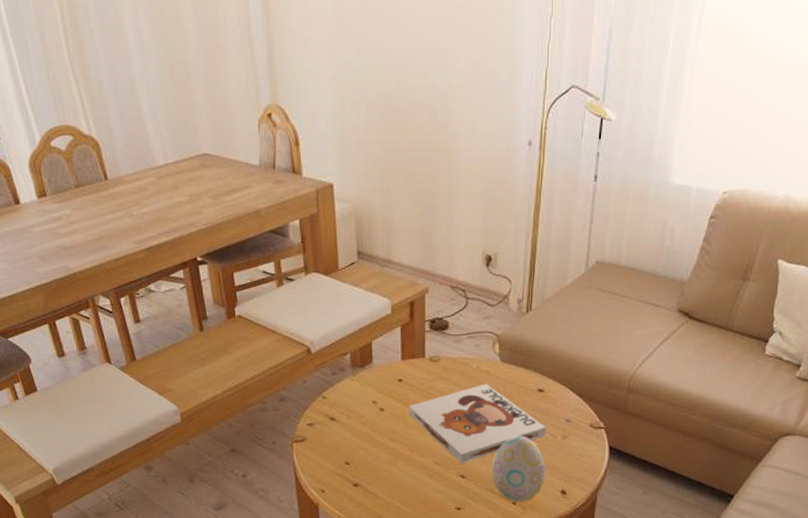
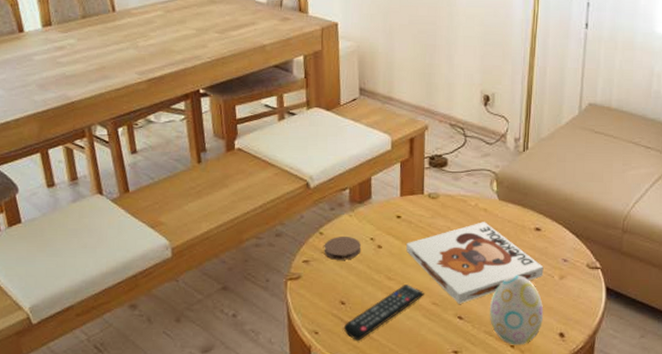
coaster: none [327,400,364,423] -> present [324,237,362,260]
remote control: none [349,445,427,498] -> present [343,285,424,340]

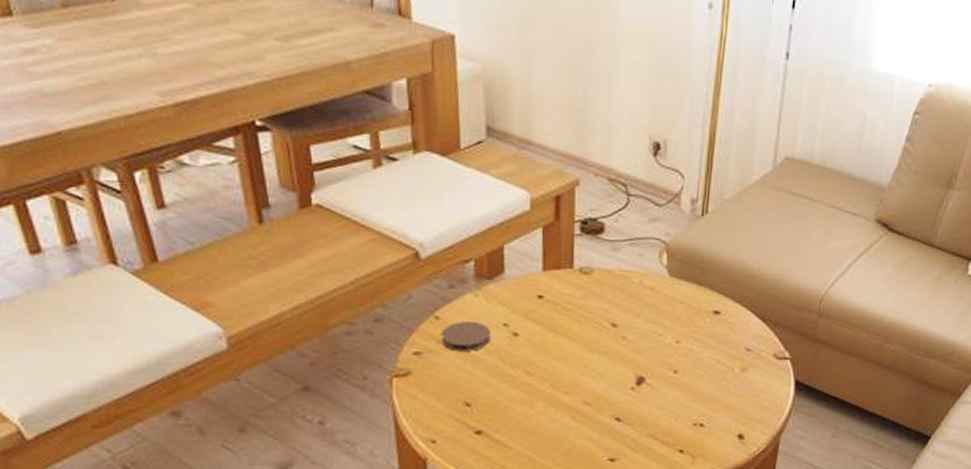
remote control: present [343,285,424,340] -> none [469,381,573,449]
board game: present [406,222,544,304] -> none [550,303,722,403]
decorative egg: present [489,275,544,344] -> none [654,367,721,449]

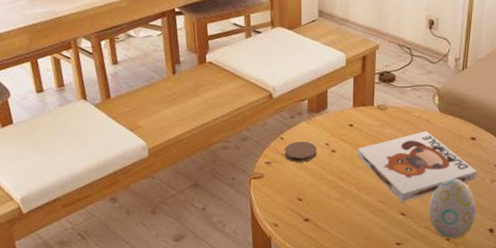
board game: none [550,303,722,403] -> present [357,131,477,202]
decorative egg: none [654,367,721,449] -> present [428,178,476,238]

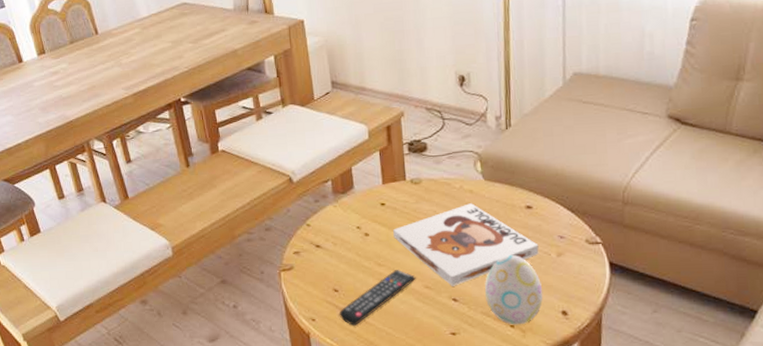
coaster: present [284,141,318,162] -> none [312,227,349,250]
remote control: none [300,184,372,232] -> present [339,270,416,326]

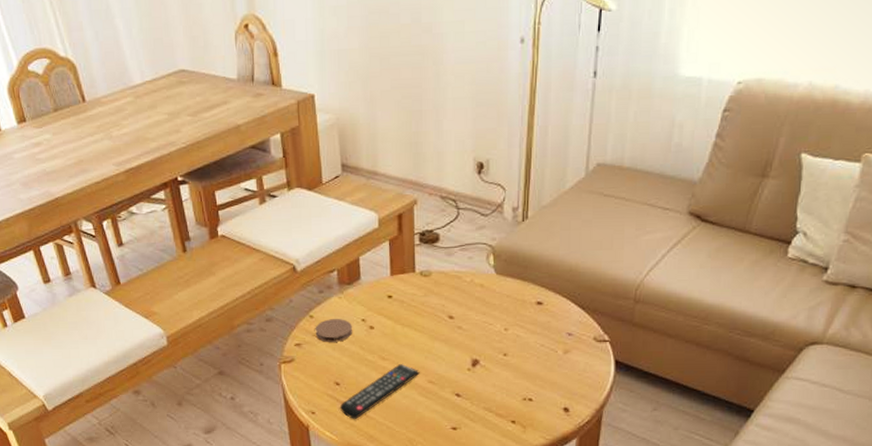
coaster: none [312,227,349,250] -> present [315,319,353,342]
board game: present [393,203,539,286] -> none [399,298,546,382]
decorative egg: present [484,254,543,324] -> none [488,350,547,420]

